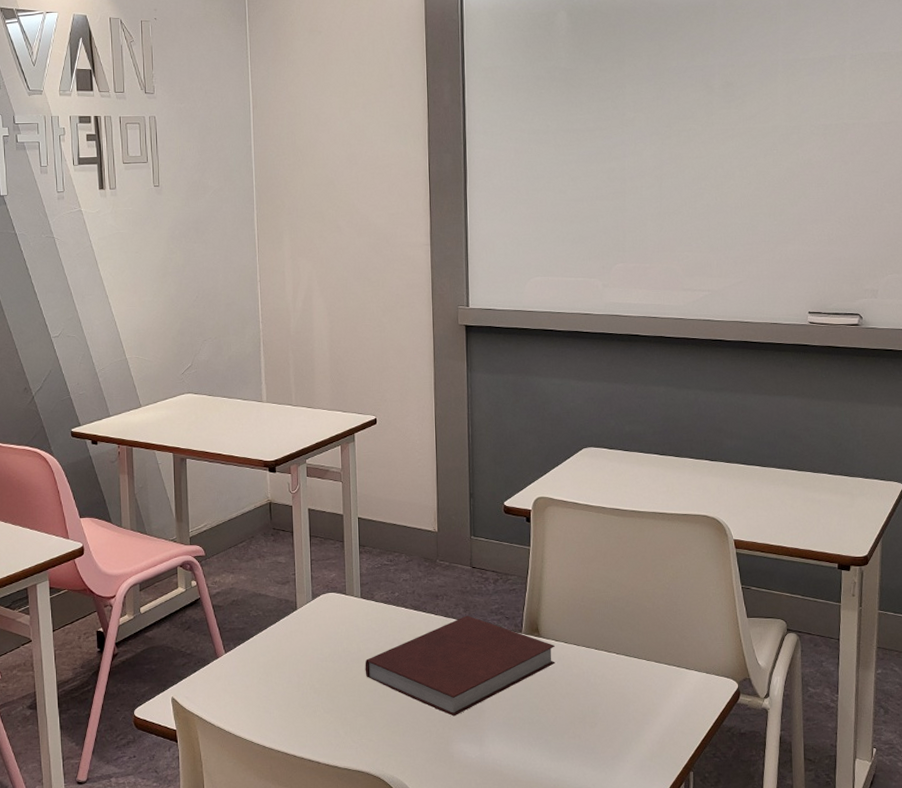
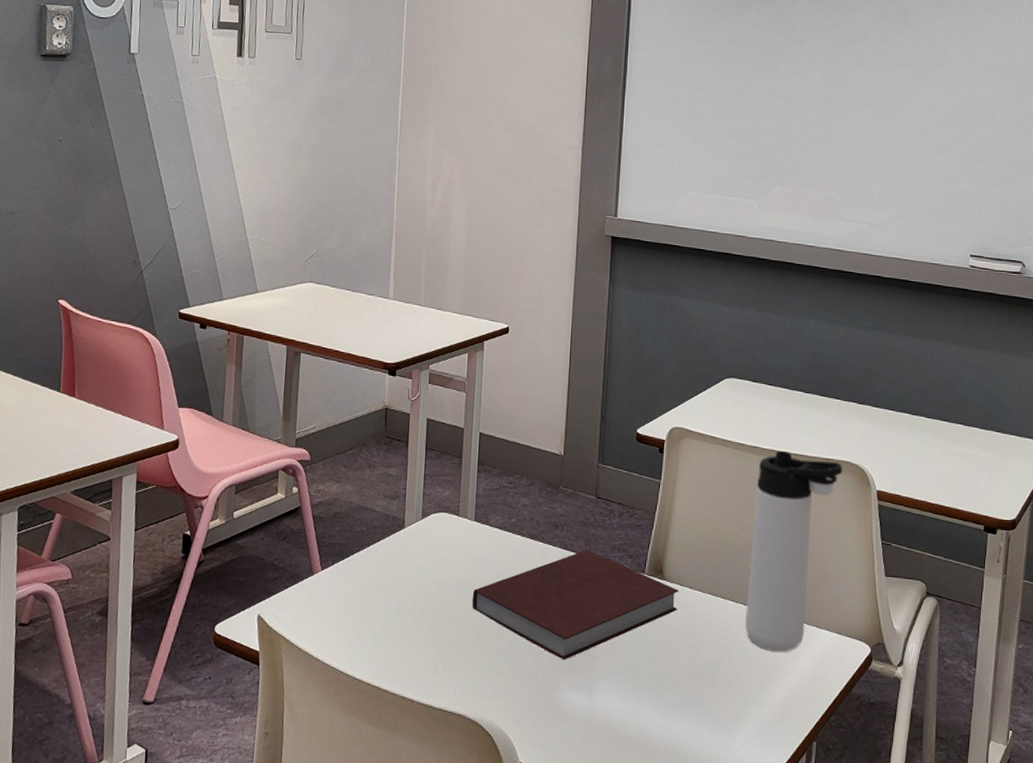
thermos bottle: none [618,510,701,694] -> present [745,450,843,652]

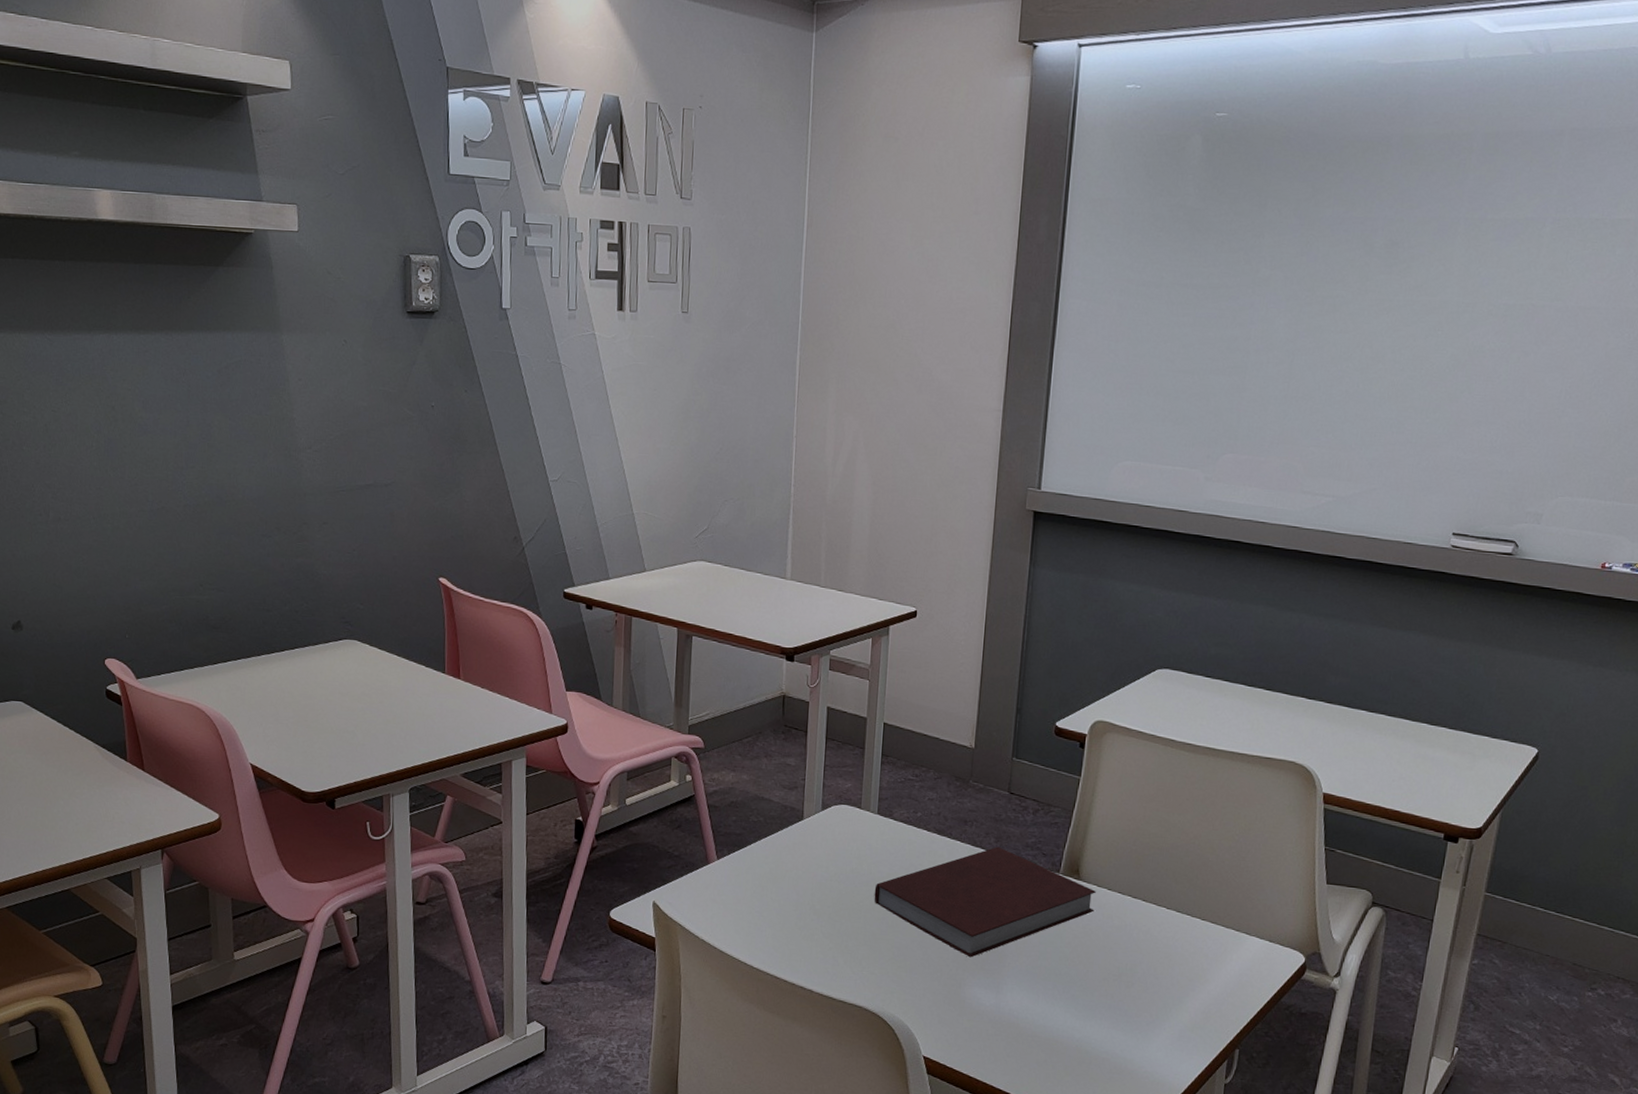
thermos bottle: present [745,450,843,652] -> none [1167,748,1286,958]

